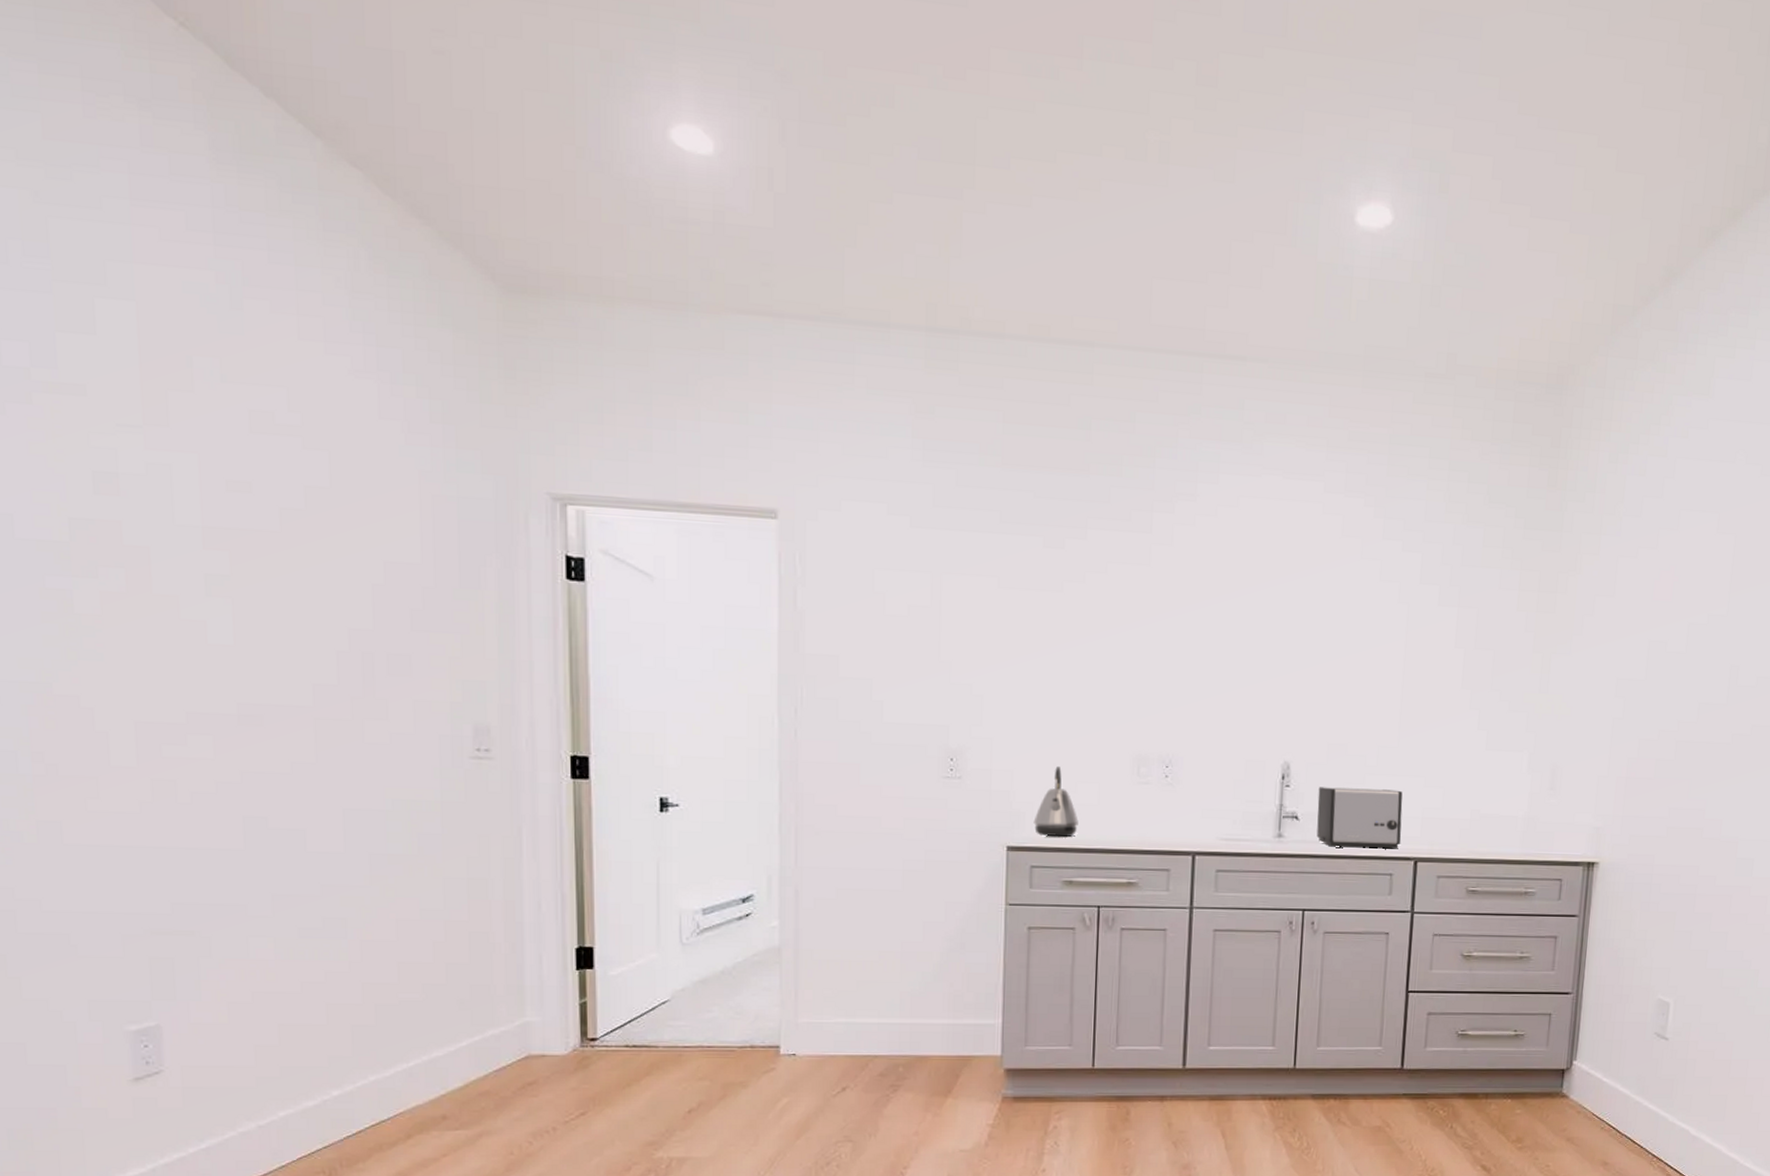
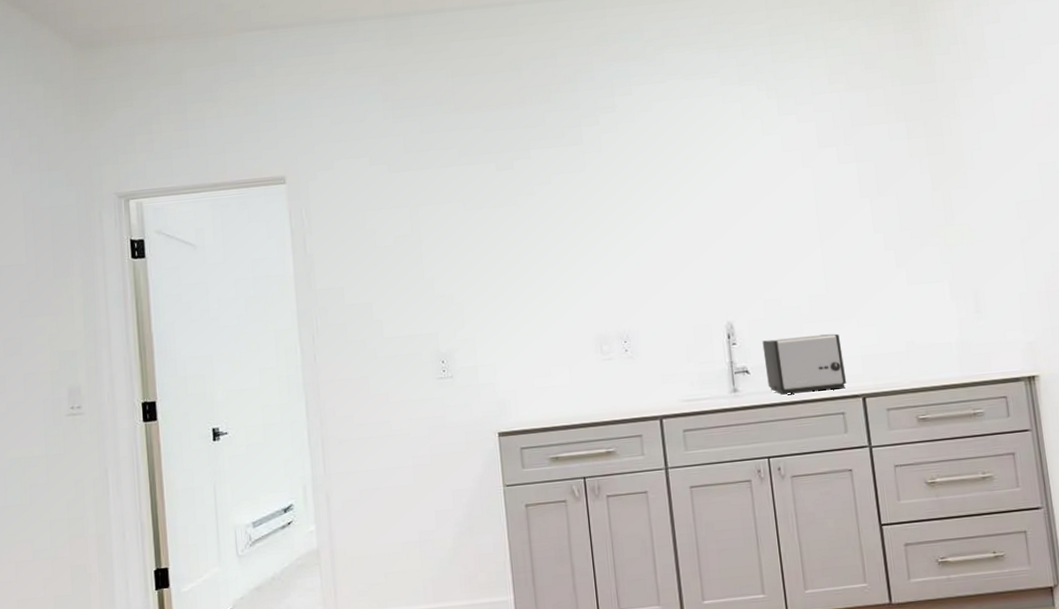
kettle: present [1033,765,1079,837] -> none [518,354,557,419]

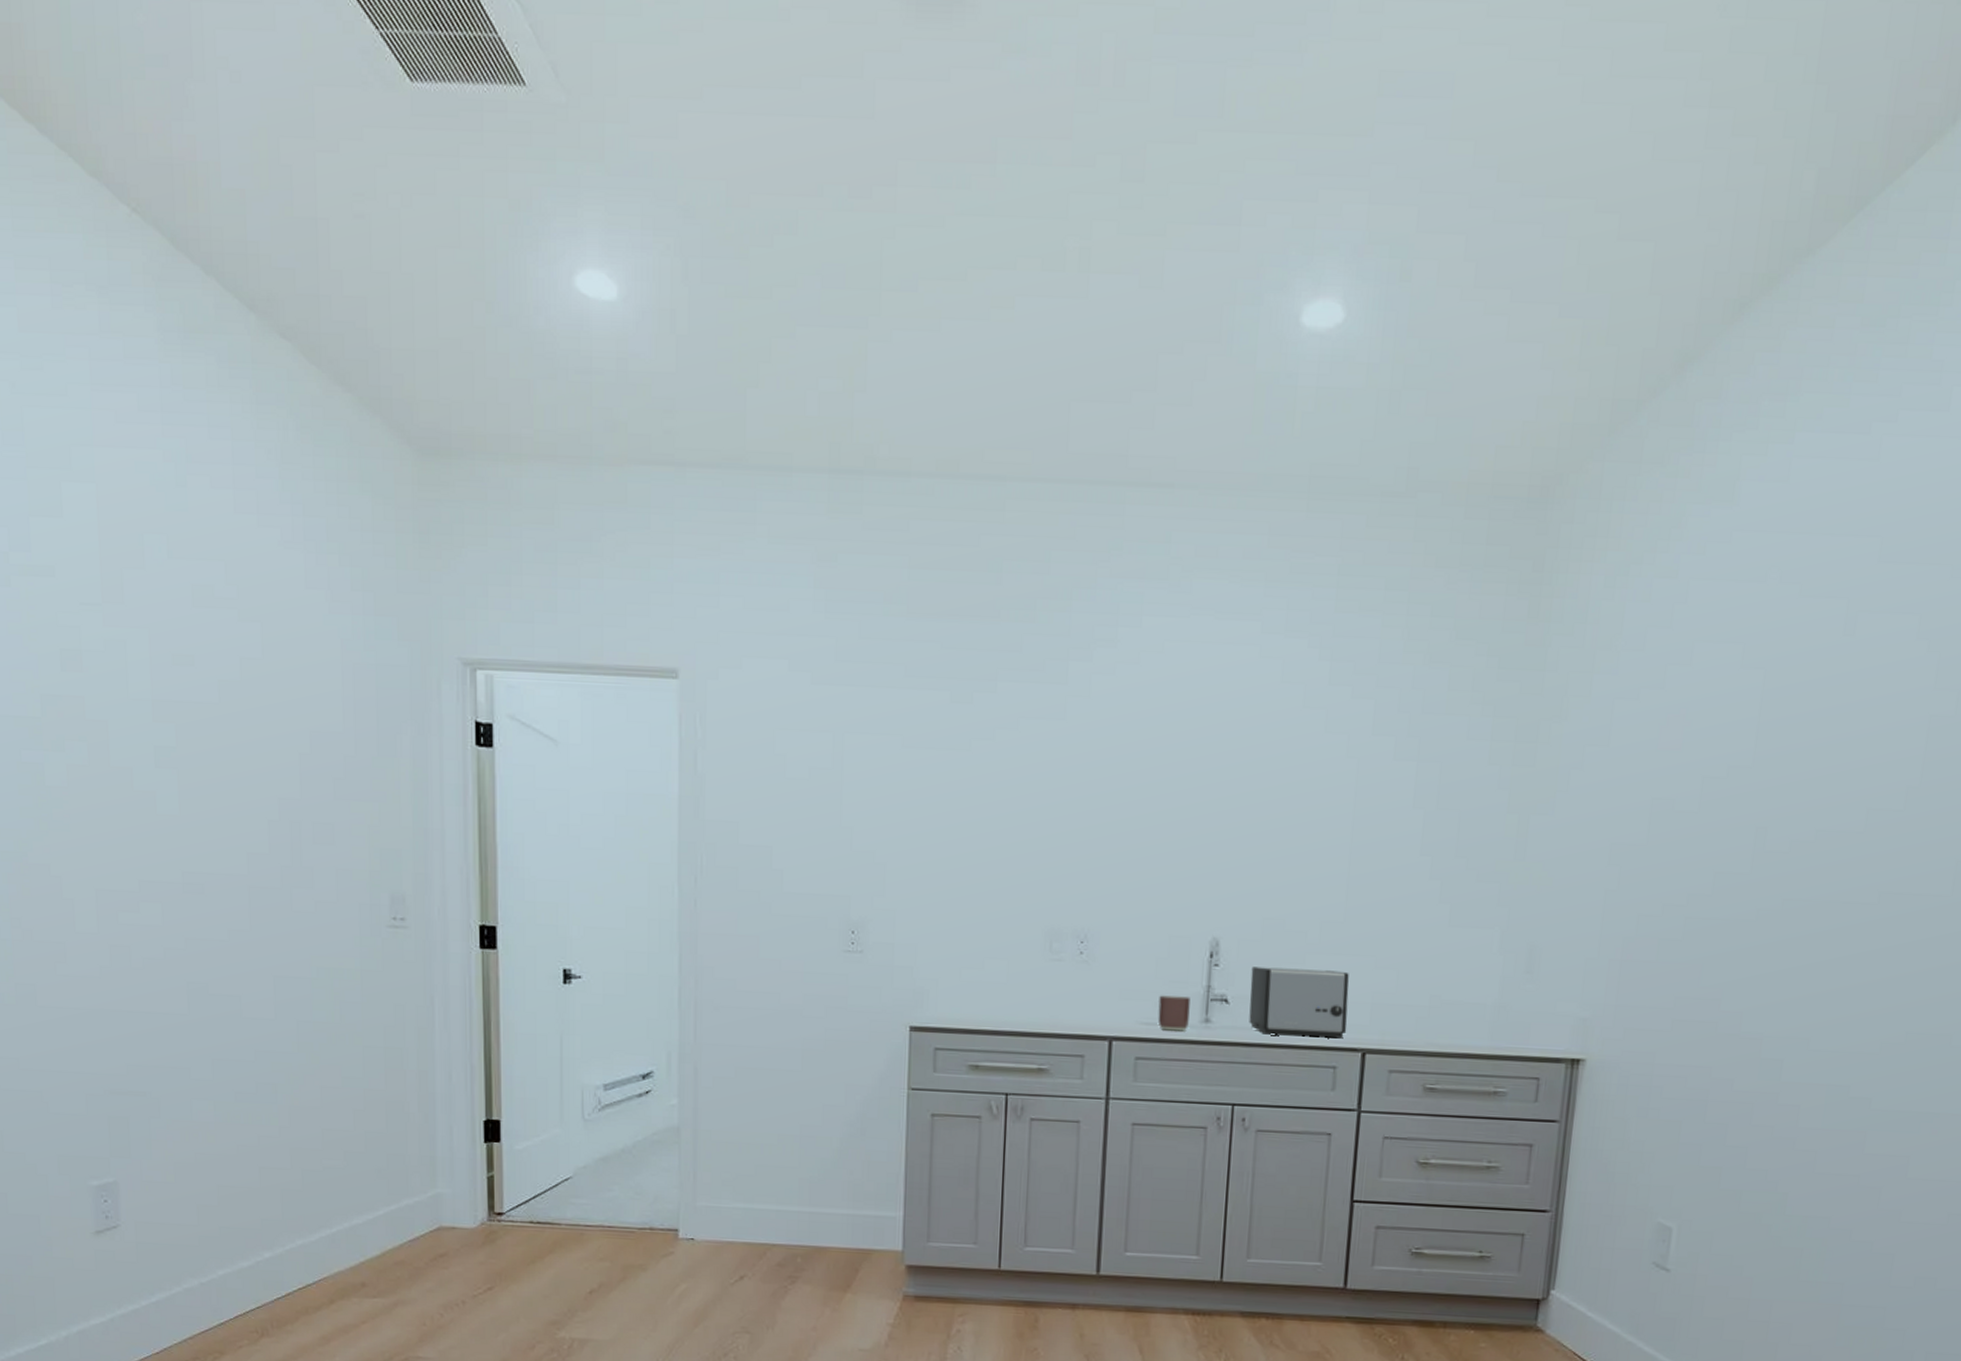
mug: none [693,373,721,404] -> present [1157,995,1191,1031]

